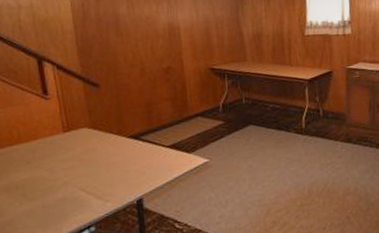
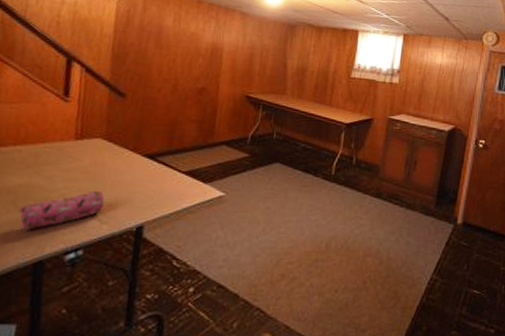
pencil case: none [30,174,103,217] -> present [18,190,105,230]

